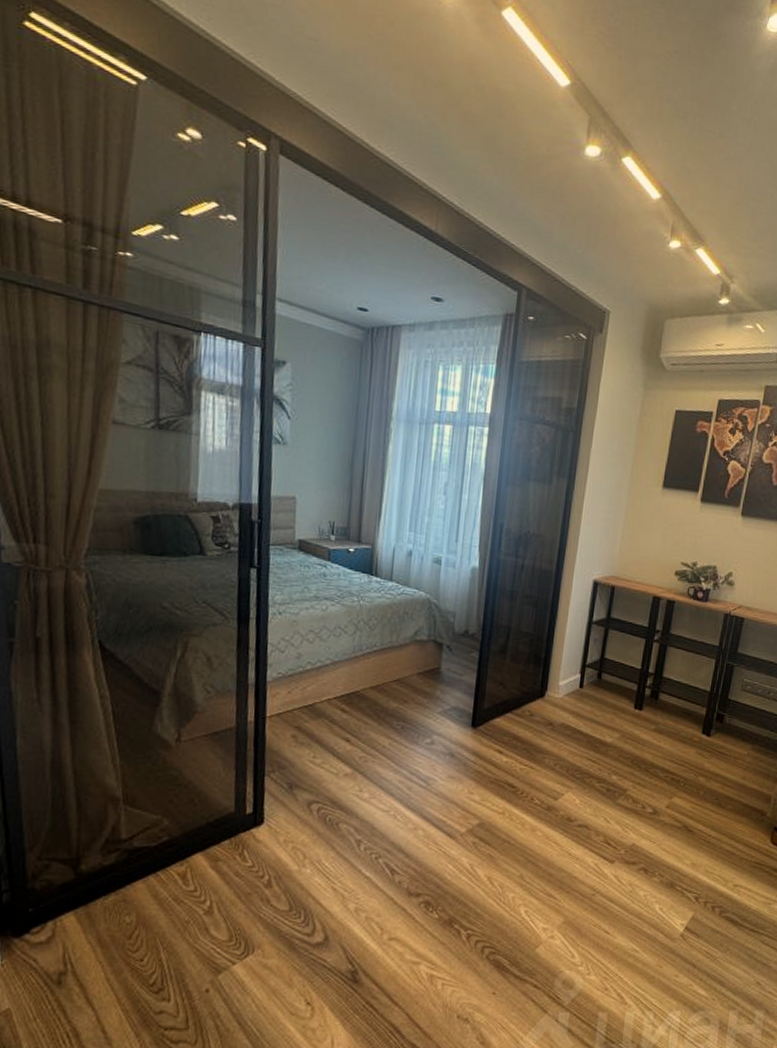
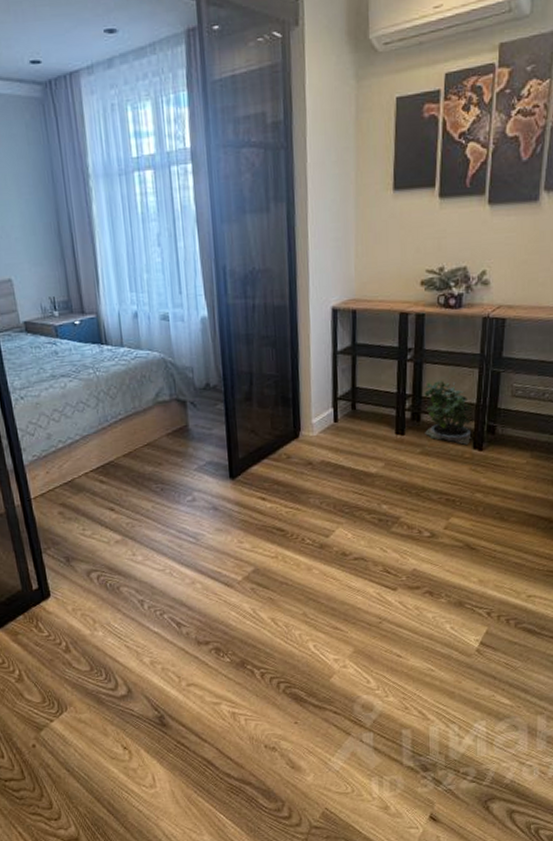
potted plant: none [661,664,705,729] -> present [424,381,472,445]

